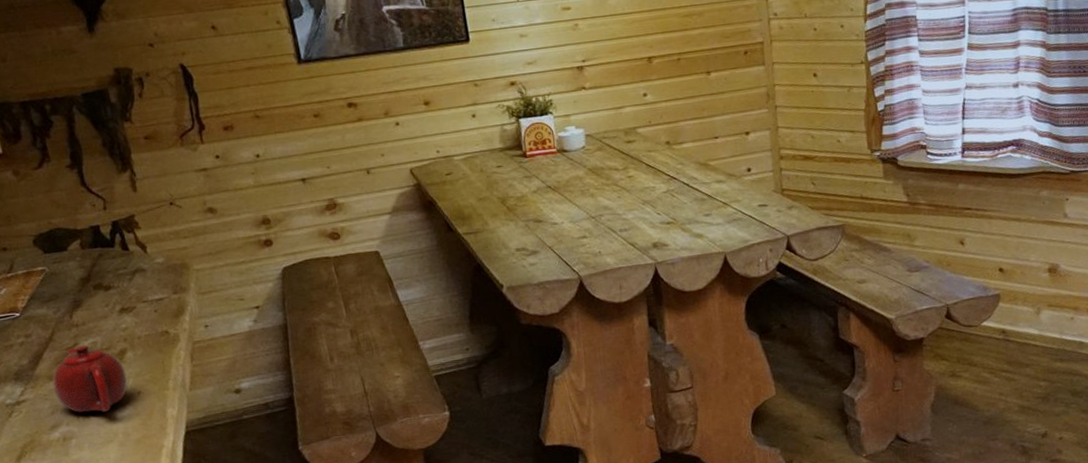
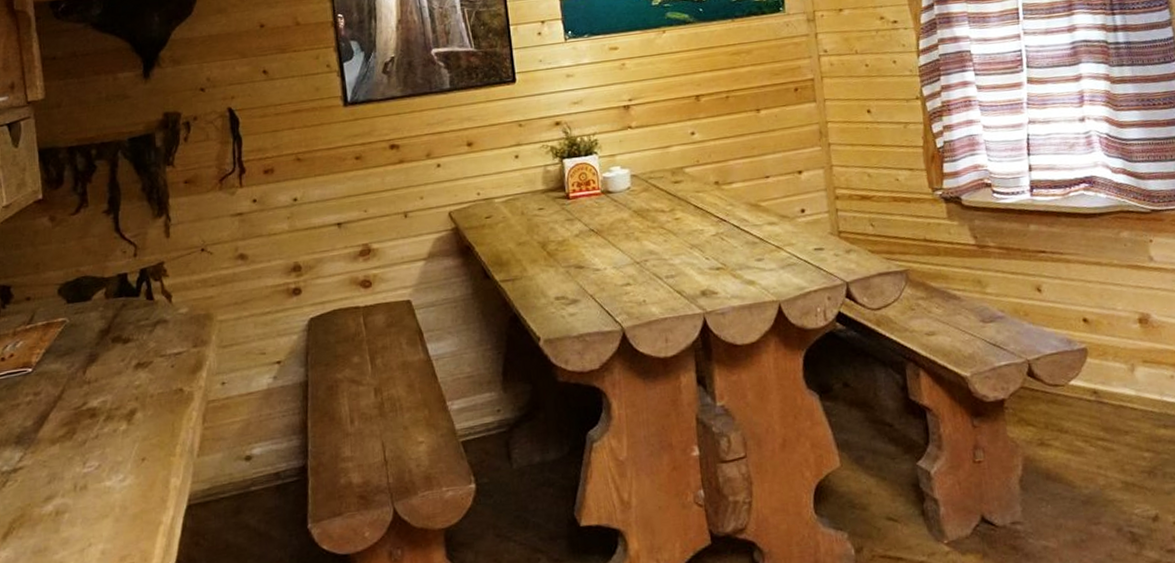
teapot: present [52,345,128,413] -> none [54,404,133,482]

